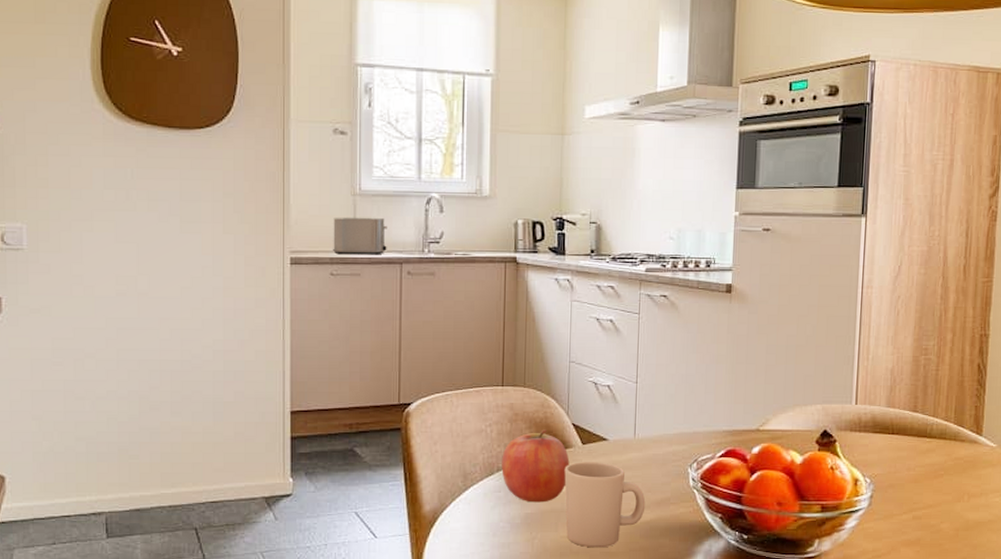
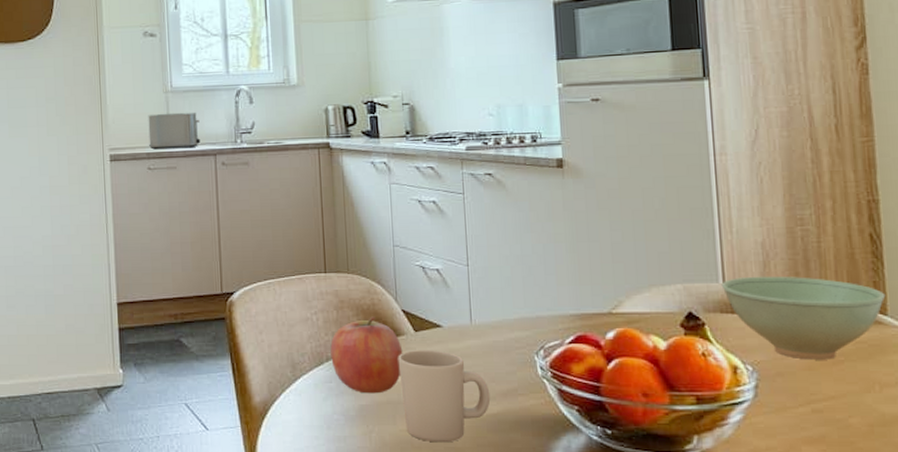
bowl: none [854,399,983,474] -> present [721,276,886,360]

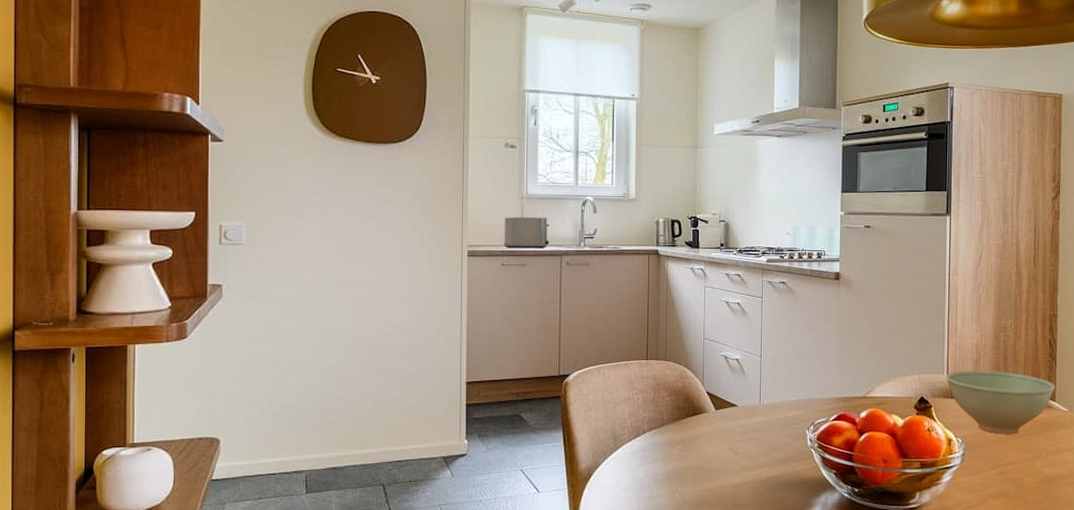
fruit: present [330,317,403,394] -> none [647,397,705,461]
mug: present [398,350,491,443] -> none [700,425,770,500]

